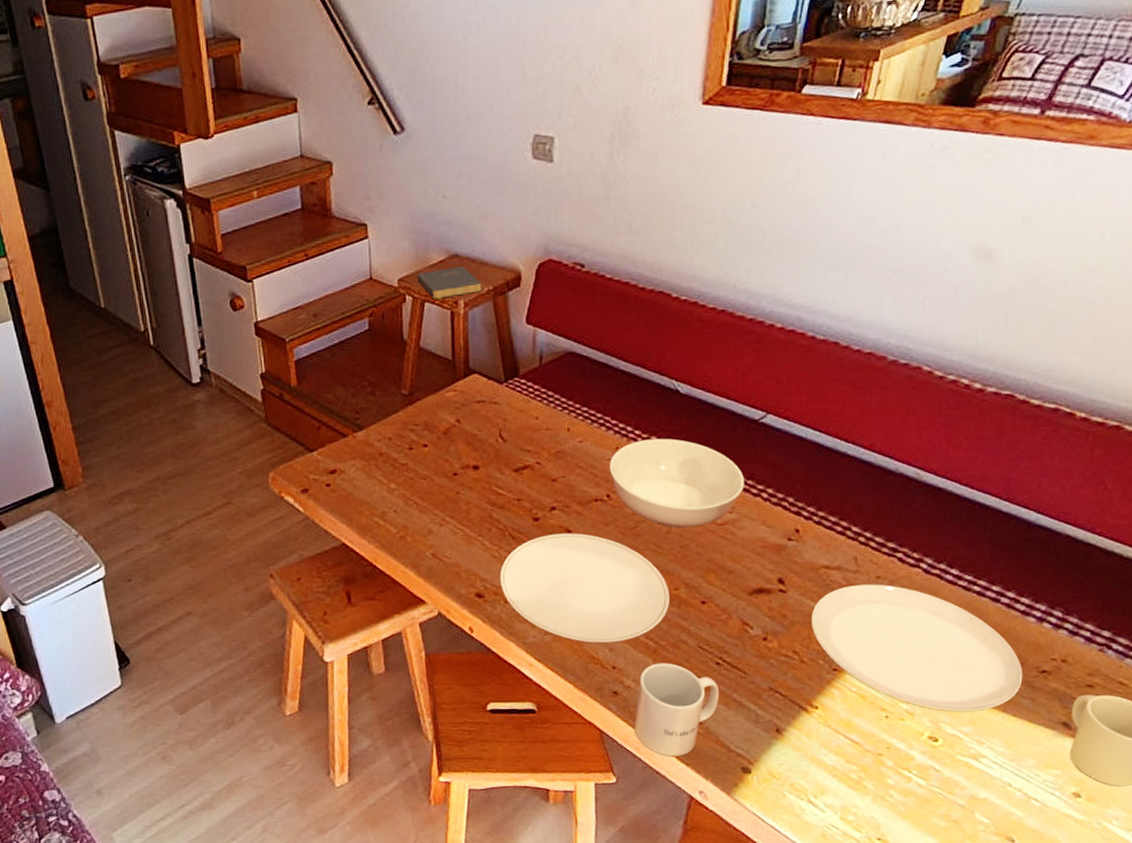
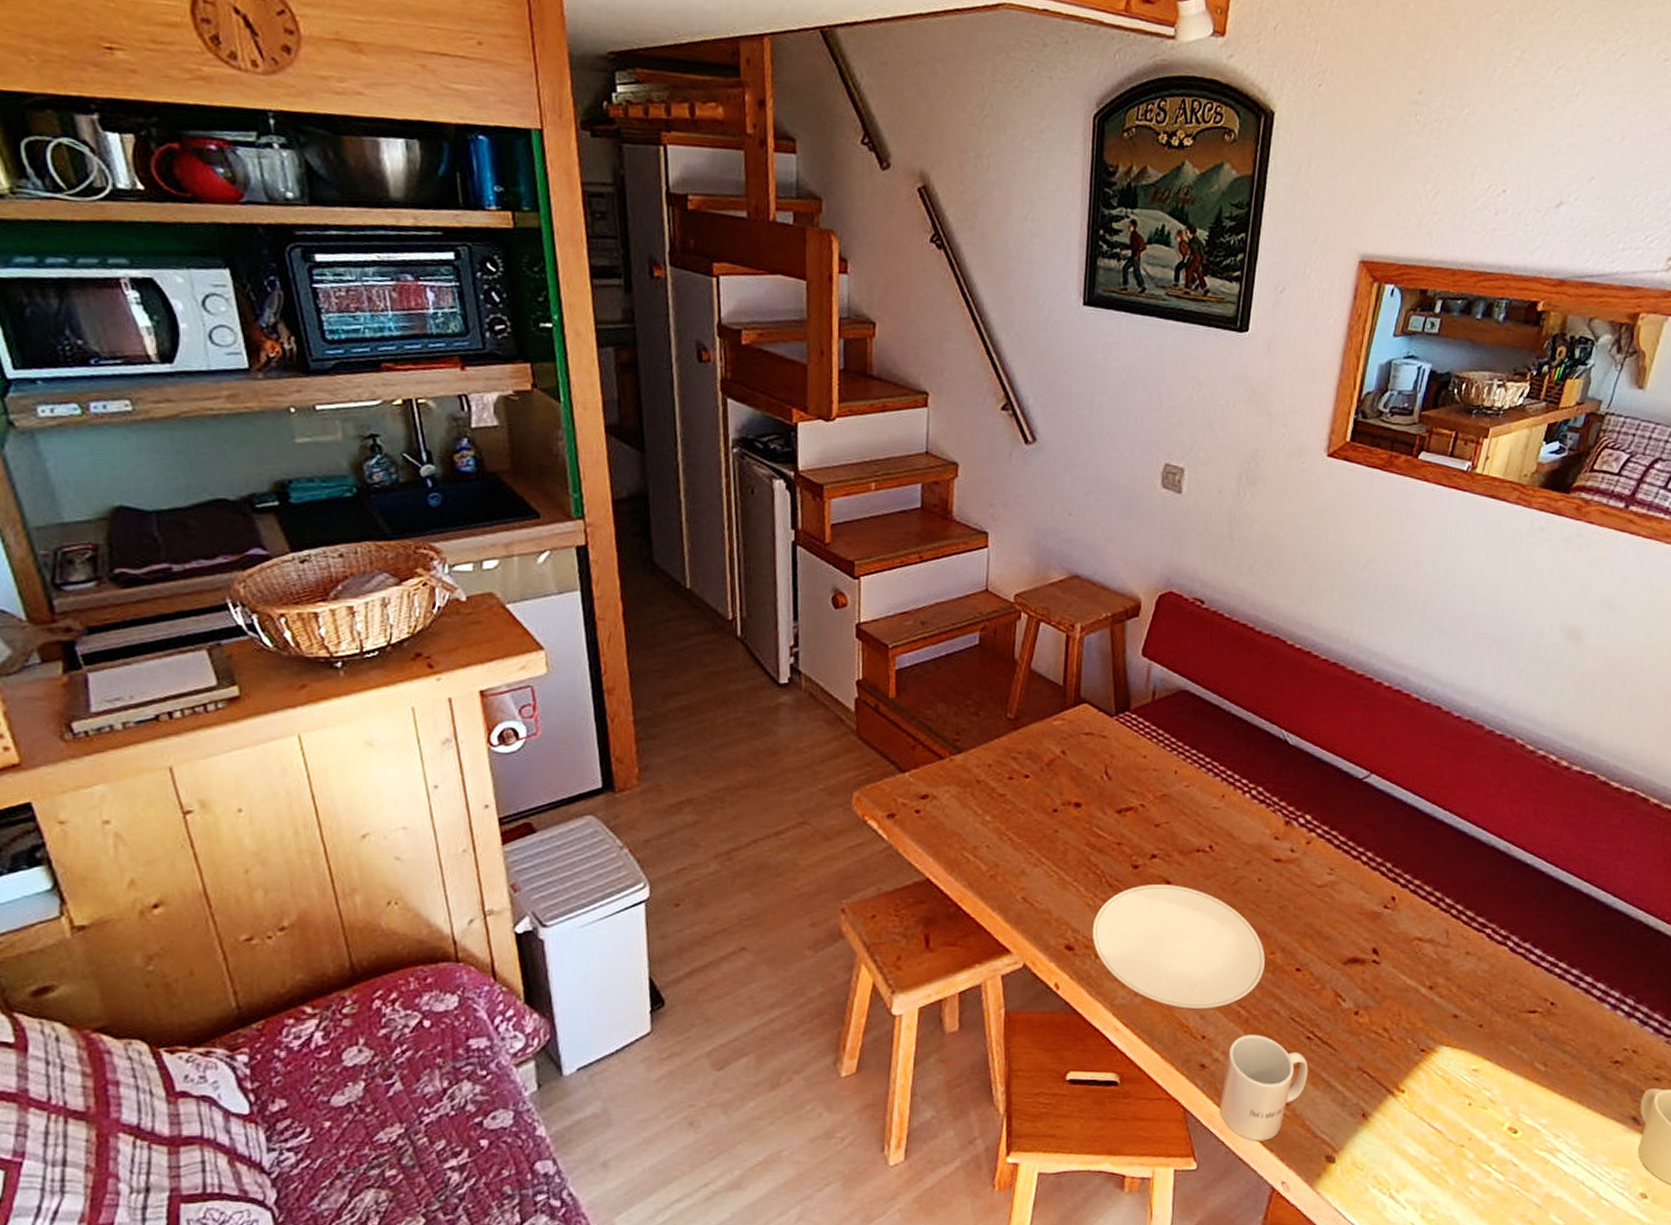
book: present [416,266,482,300] -> none [1034,588,1101,621]
bowl: present [609,438,745,528] -> none [1214,789,1346,887]
plate: present [812,584,1023,713] -> none [1402,960,1598,1103]

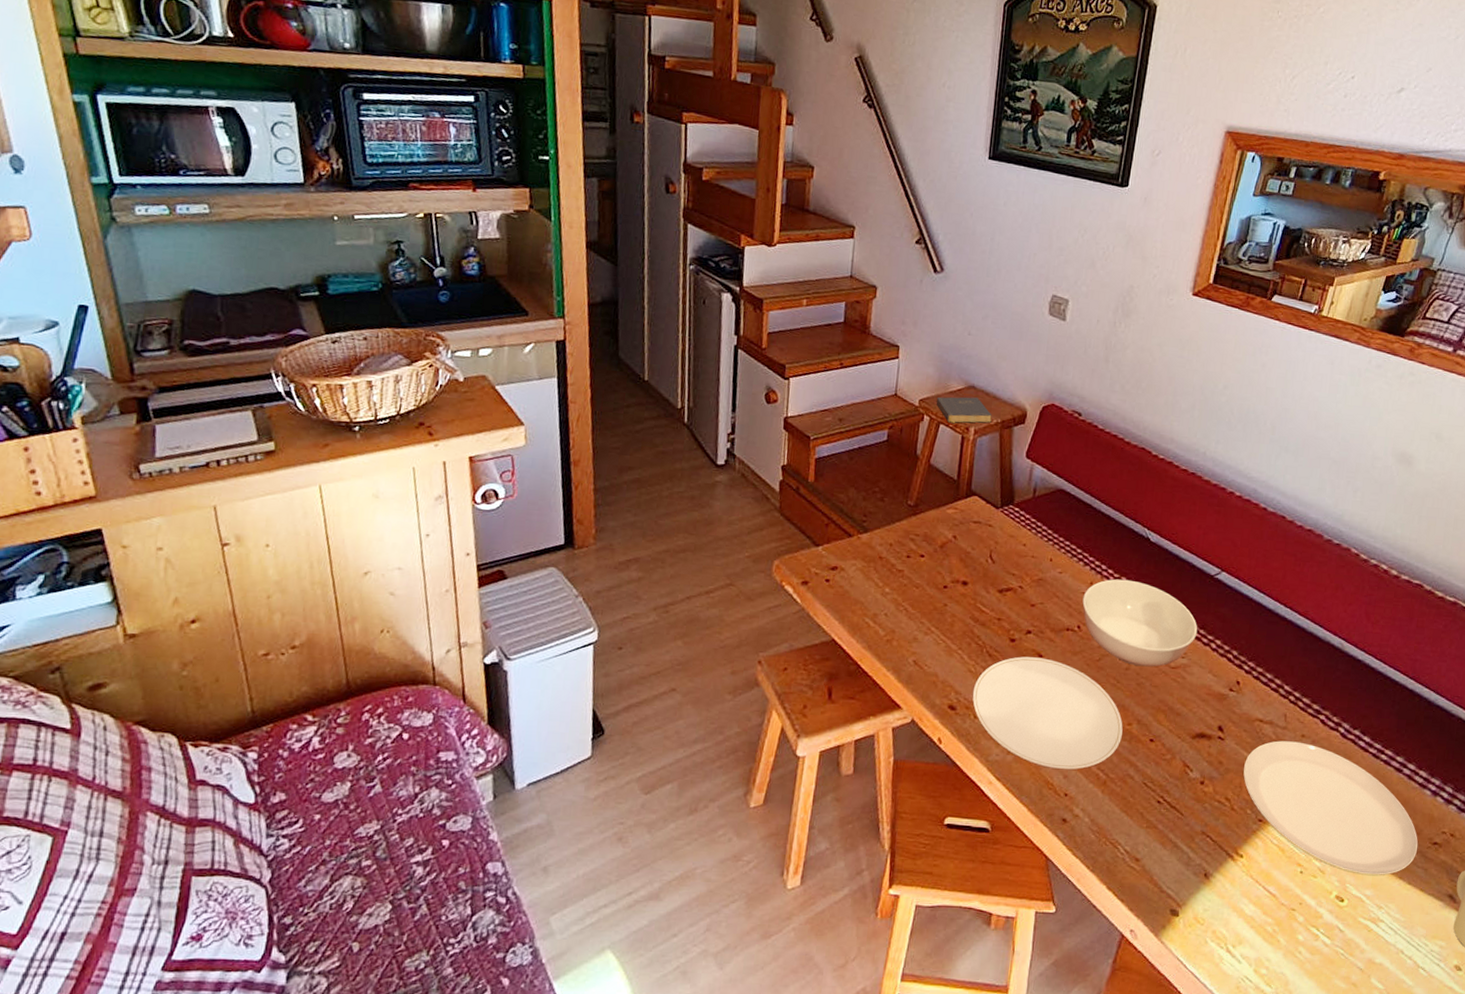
book: none [1034,588,1101,621] -> present [936,396,992,424]
bowl: none [1214,789,1346,887] -> present [1082,579,1198,667]
mug: present [1219,1034,1309,1142] -> none [1077,795,1158,892]
plate: none [1402,960,1598,1103] -> present [1243,740,1418,876]

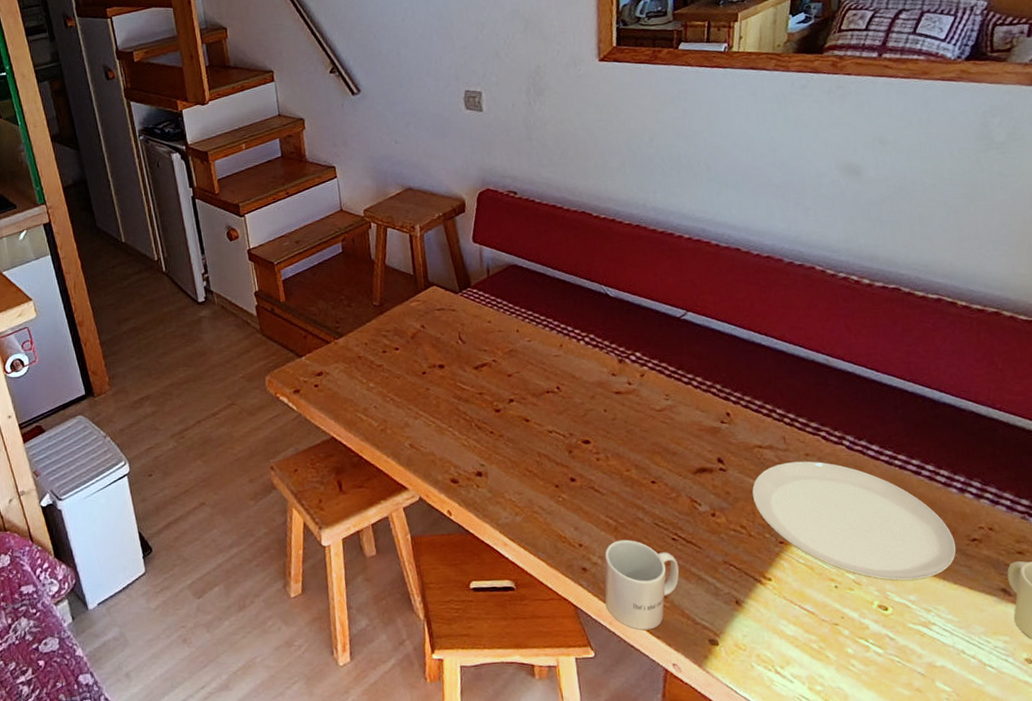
book: present [936,396,992,424] -> none [379,197,434,226]
plate: present [972,656,1123,770] -> none [470,422,624,523]
mug: none [1077,795,1158,892] -> present [604,539,680,631]
bowl: present [1082,579,1198,667] -> none [556,335,676,415]

